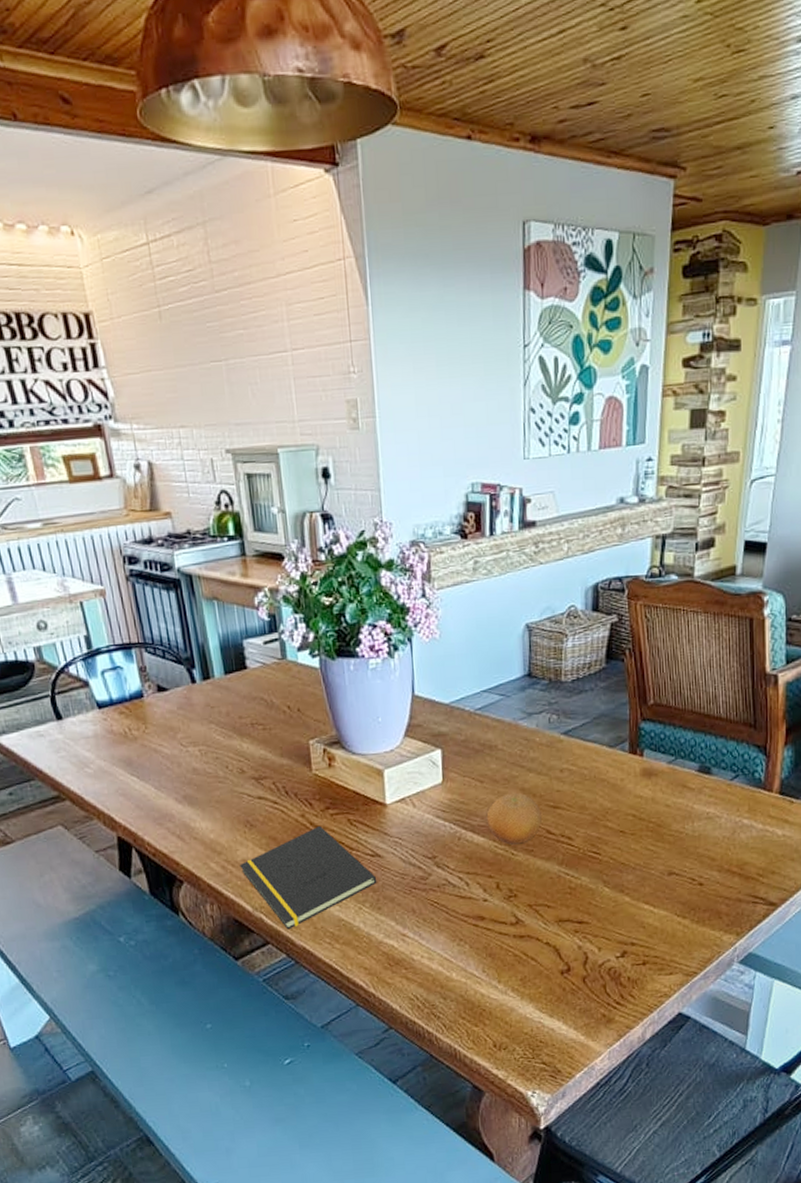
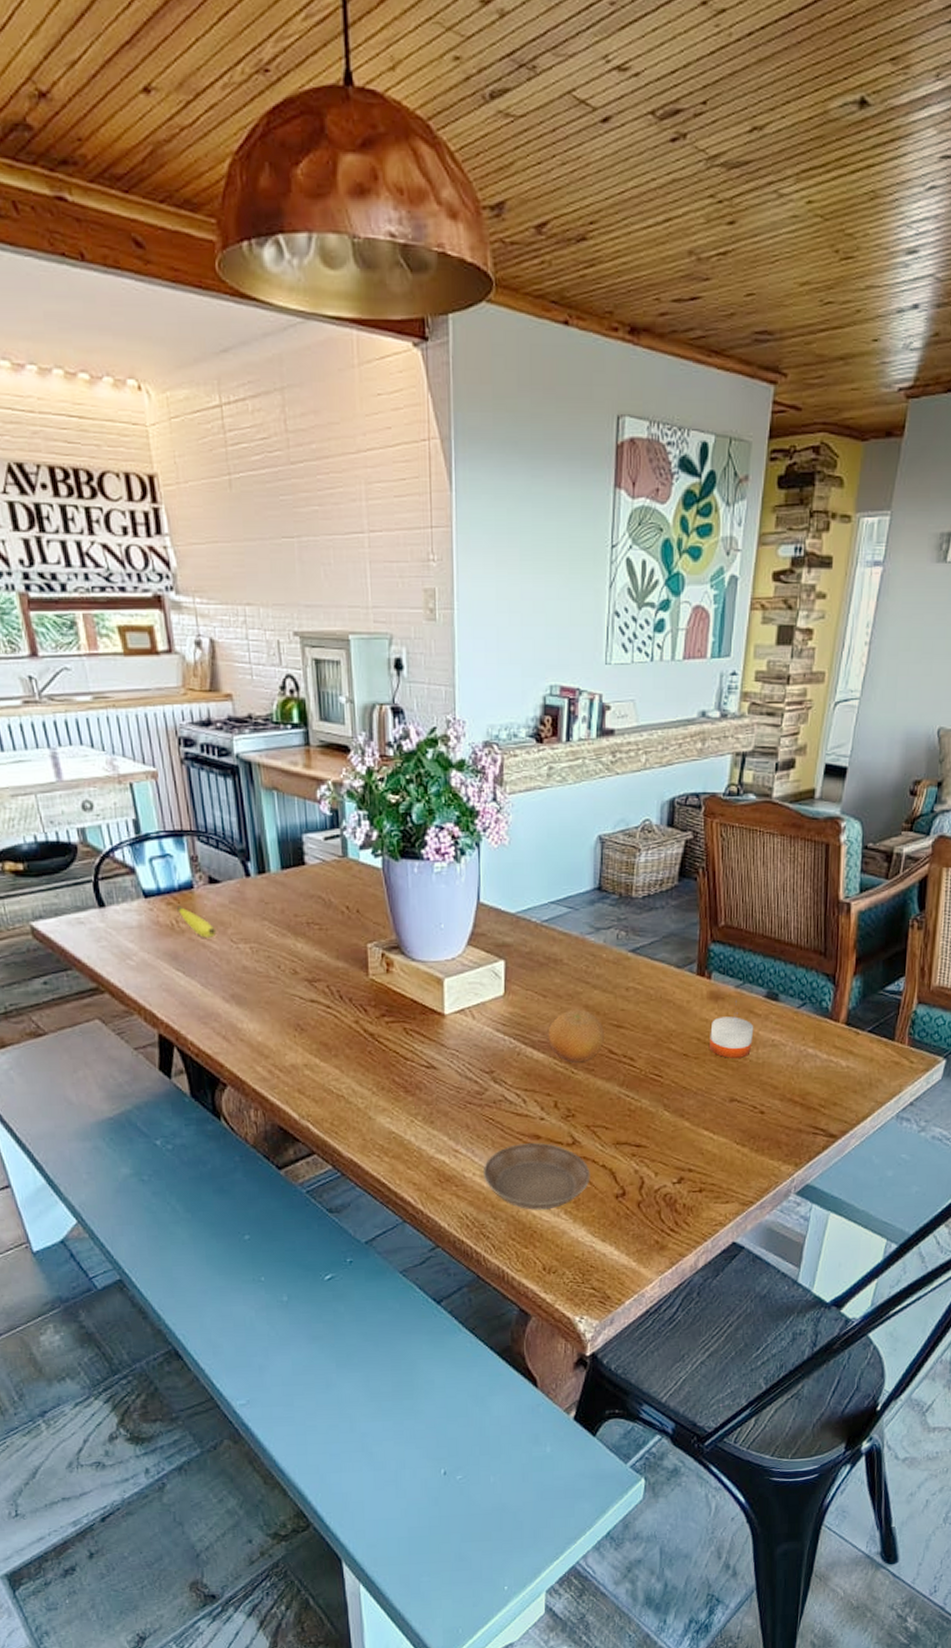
banana: none [128,714,167,743] -> present [176,905,217,938]
notepad: present [239,825,377,930] -> none [287,1033,431,1140]
saucer: none [430,923,535,989] -> present [482,1143,590,1210]
candle: none [644,792,689,833] -> present [708,1016,754,1058]

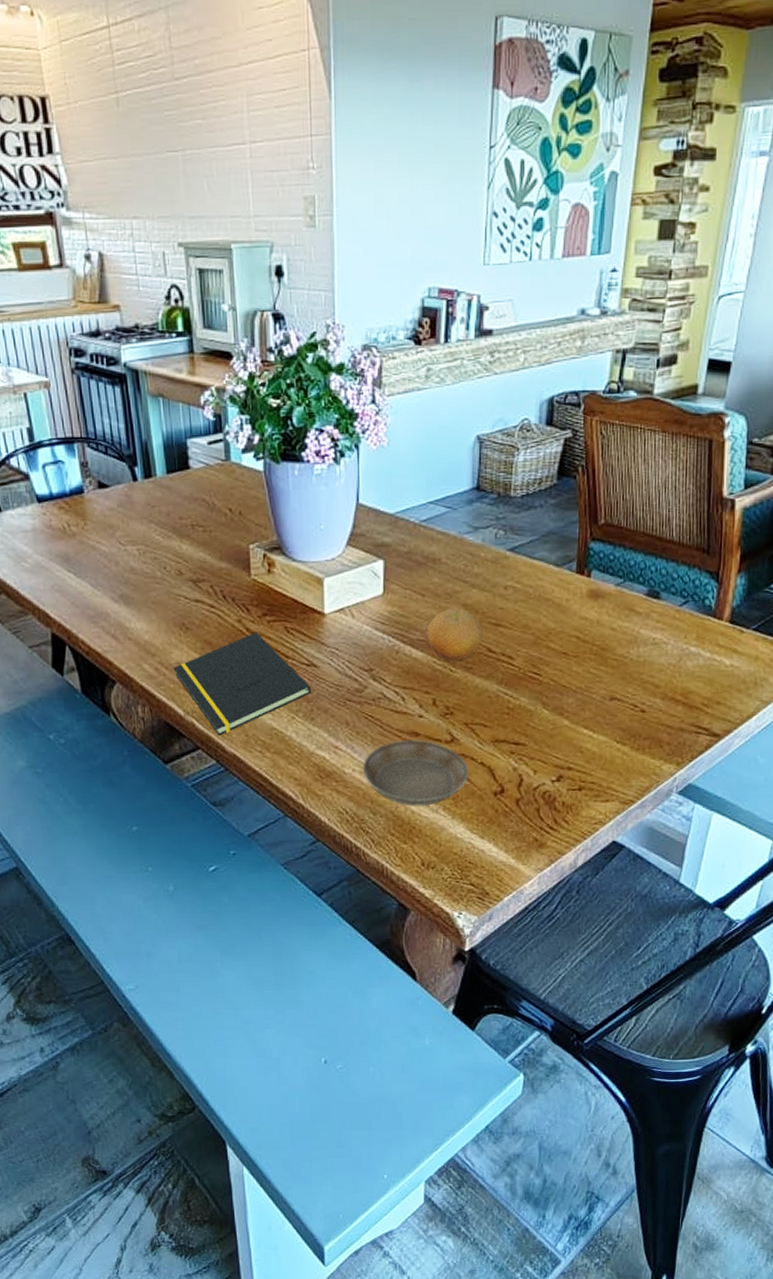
banana: present [176,905,217,938] -> none [67,509,106,540]
notepad: none [287,1033,431,1140] -> present [173,632,312,736]
candle: present [708,1016,754,1058] -> none [588,615,635,657]

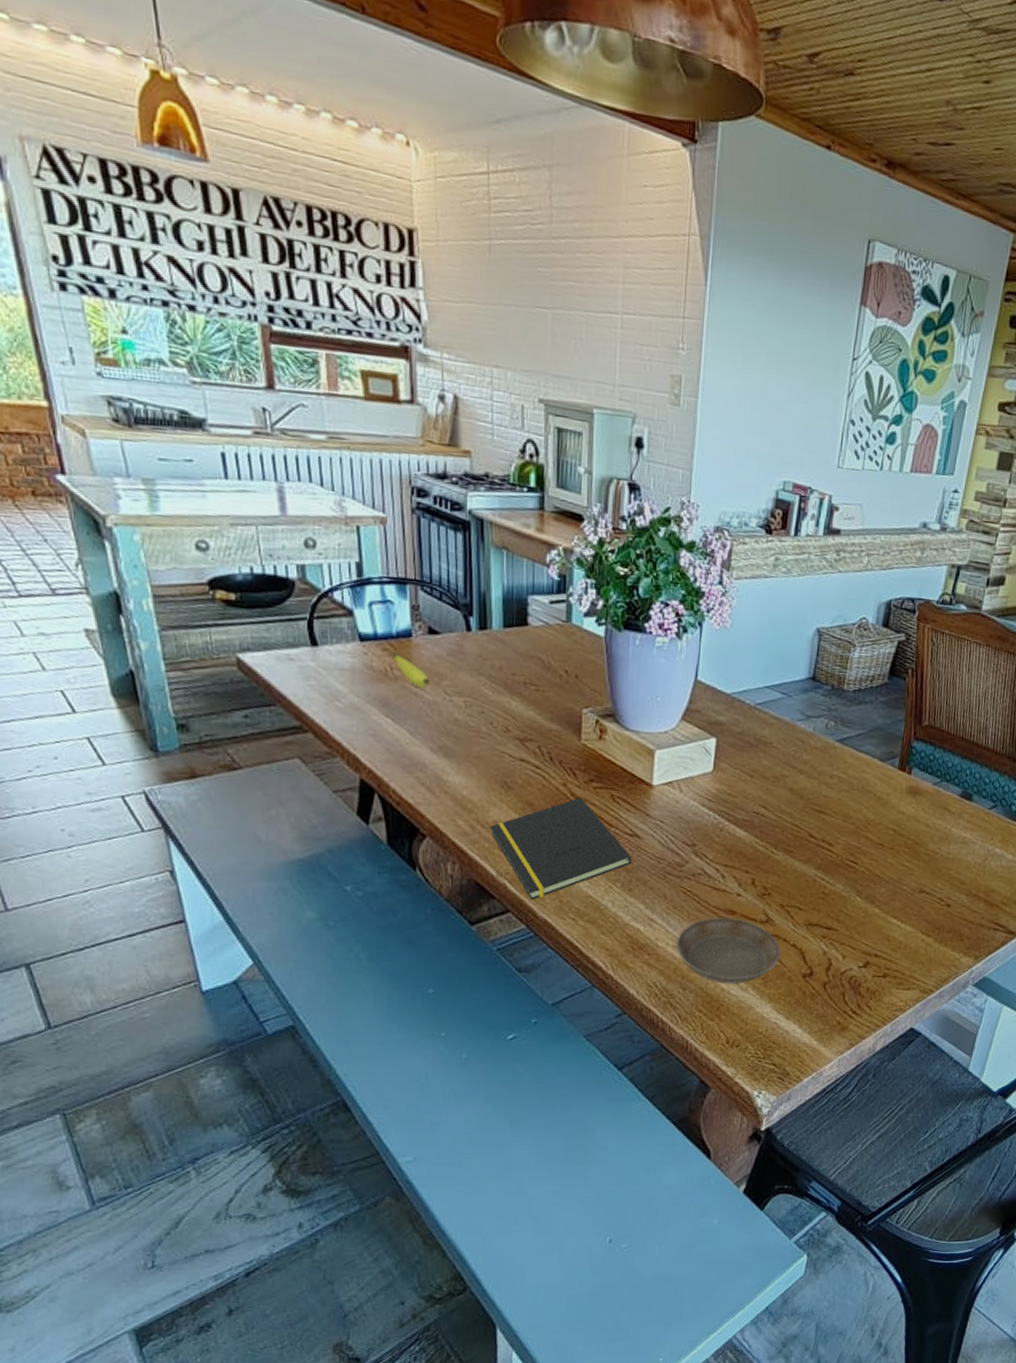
banana: none [67,509,106,540] -> present [391,652,431,688]
fruit: present [426,608,482,661] -> none [751,792,806,843]

